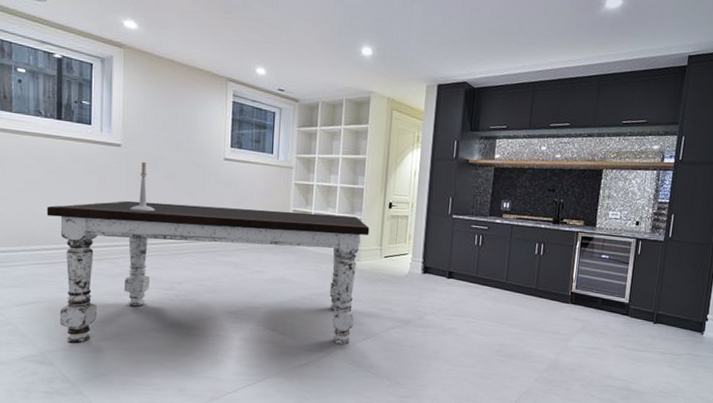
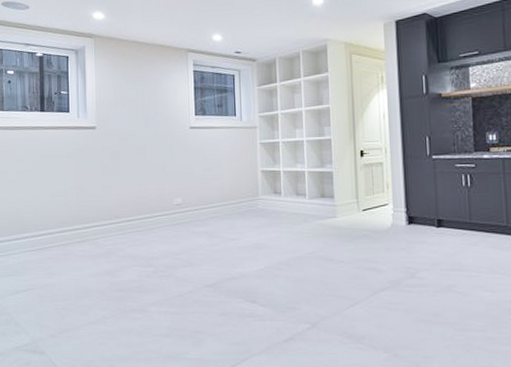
dining table: present [47,200,370,345] -> none [34,170,343,330]
candlestick: present [130,161,155,212] -> none [107,140,129,189]

